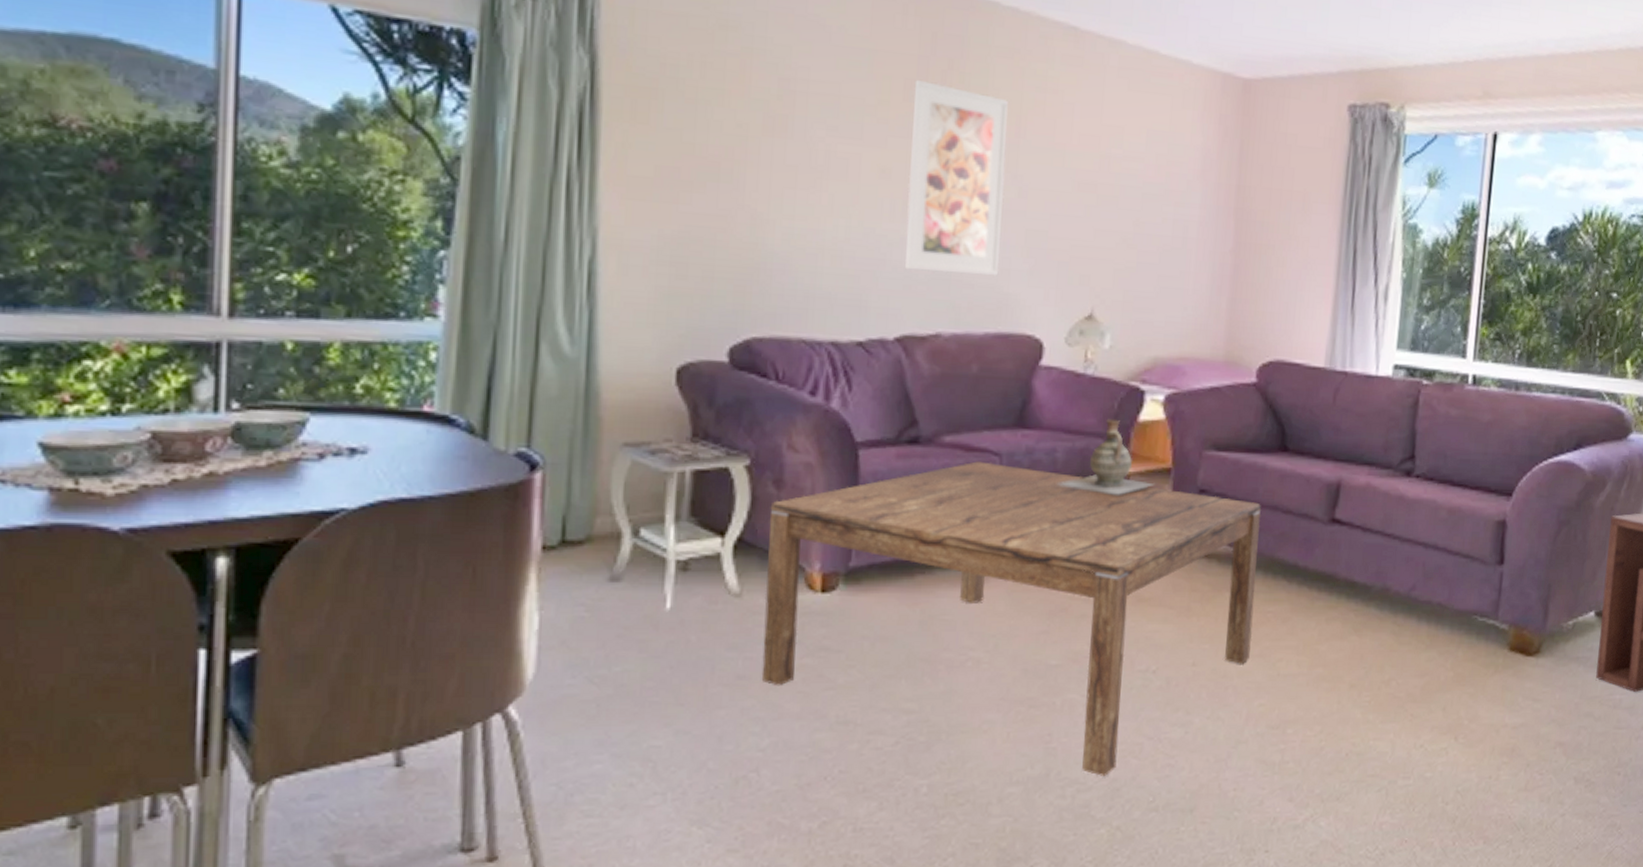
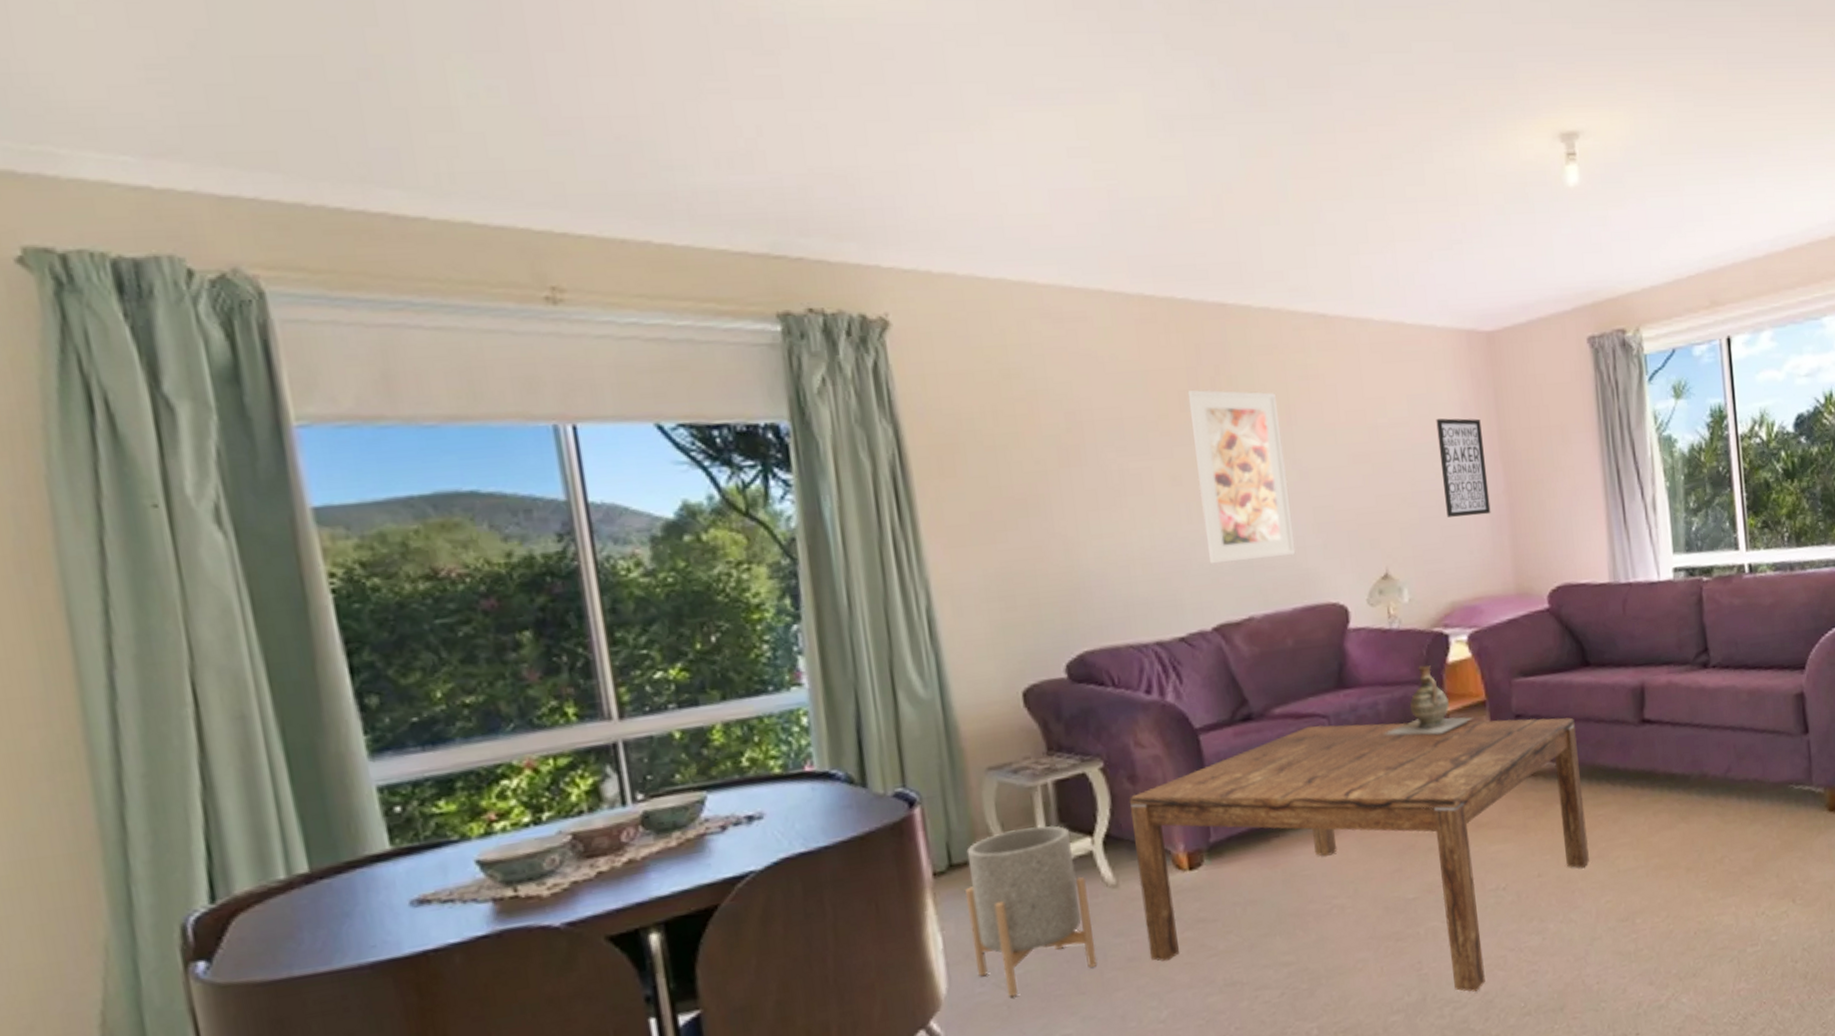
planter: none [570,515,708,695] -> present [965,825,1098,997]
wall art: none [1166,161,1220,272] -> present [1436,418,1491,517]

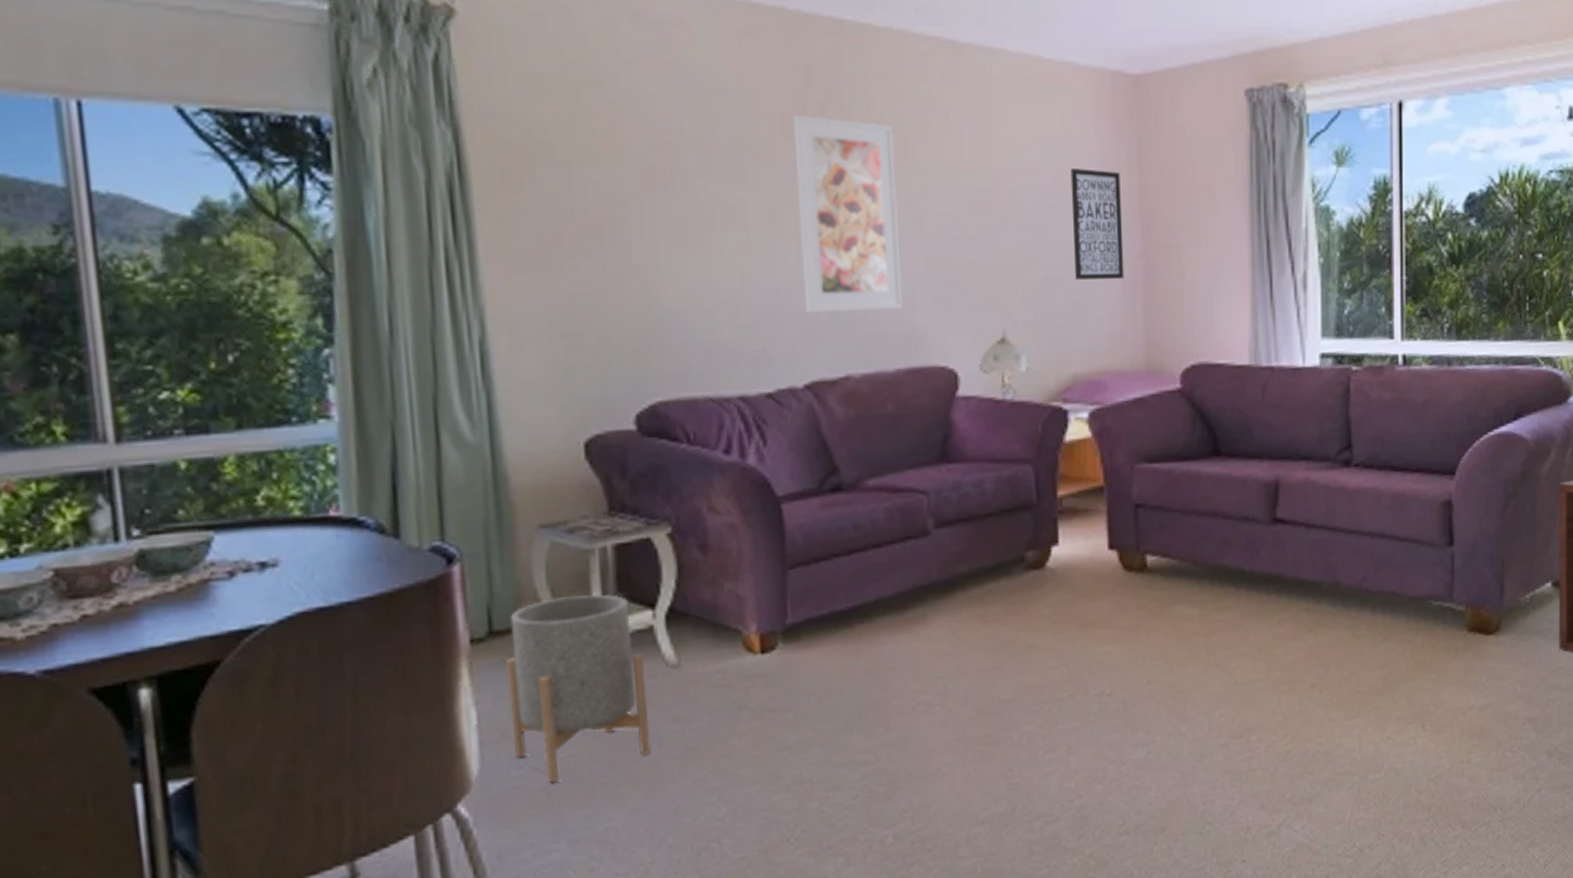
coffee table: present [1128,717,1589,992] -> none [697,501,1206,806]
ceramic jug: present [1384,665,1473,735] -> none [988,442,1088,520]

